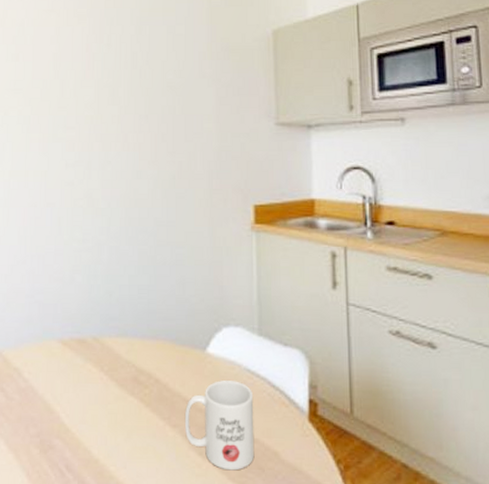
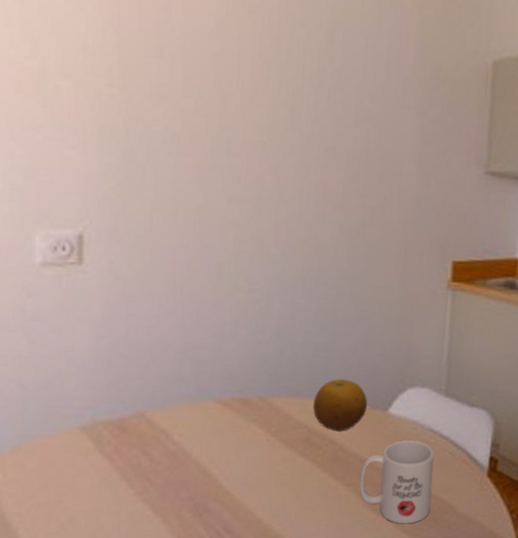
fruit: none [140,319,188,371] -> present [313,379,368,431]

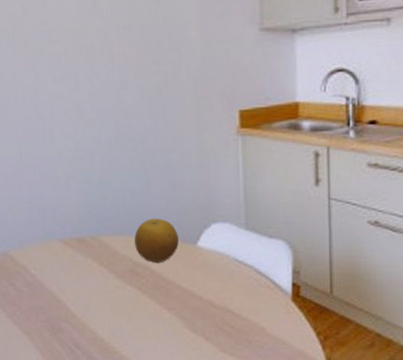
mug: present [359,440,435,524] -> none [178,269,243,344]

